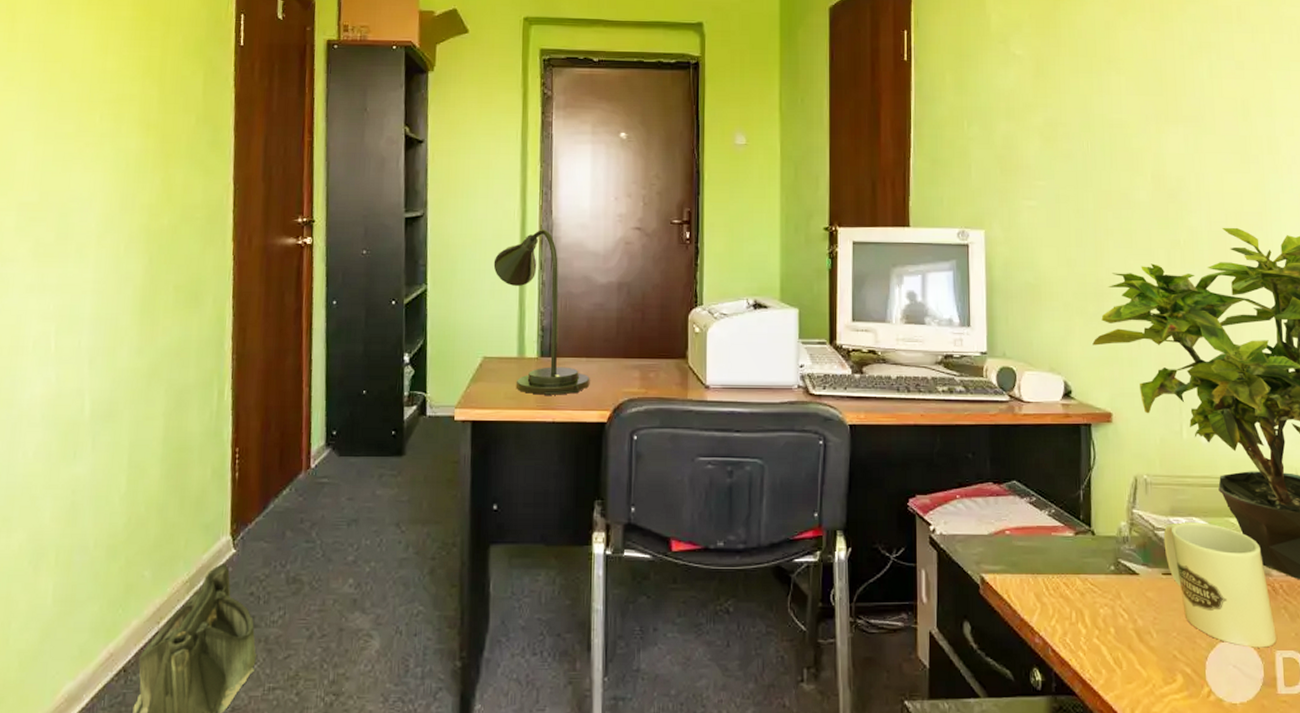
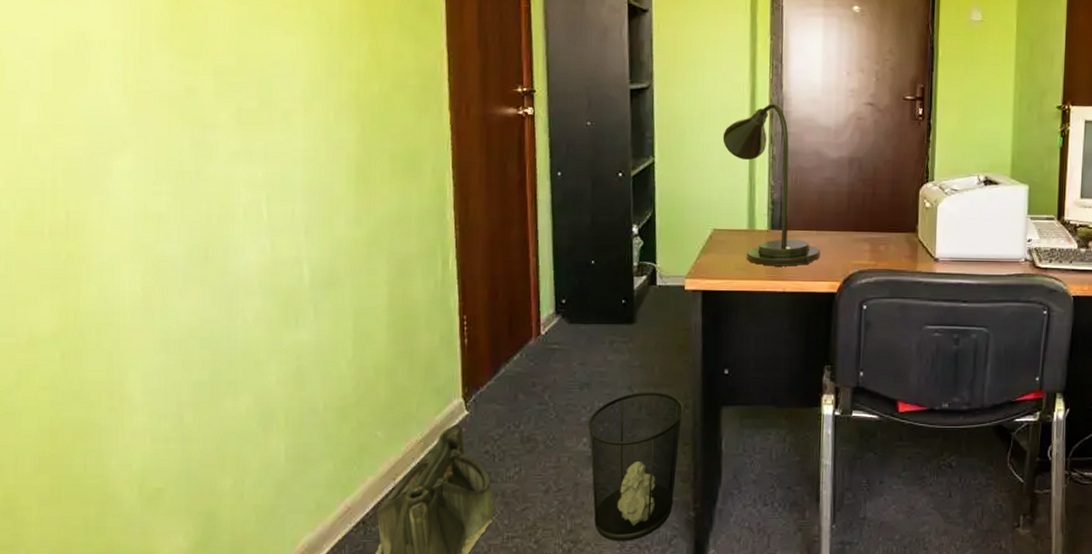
waste bin: none [354,529,452,694] -> present [588,392,684,541]

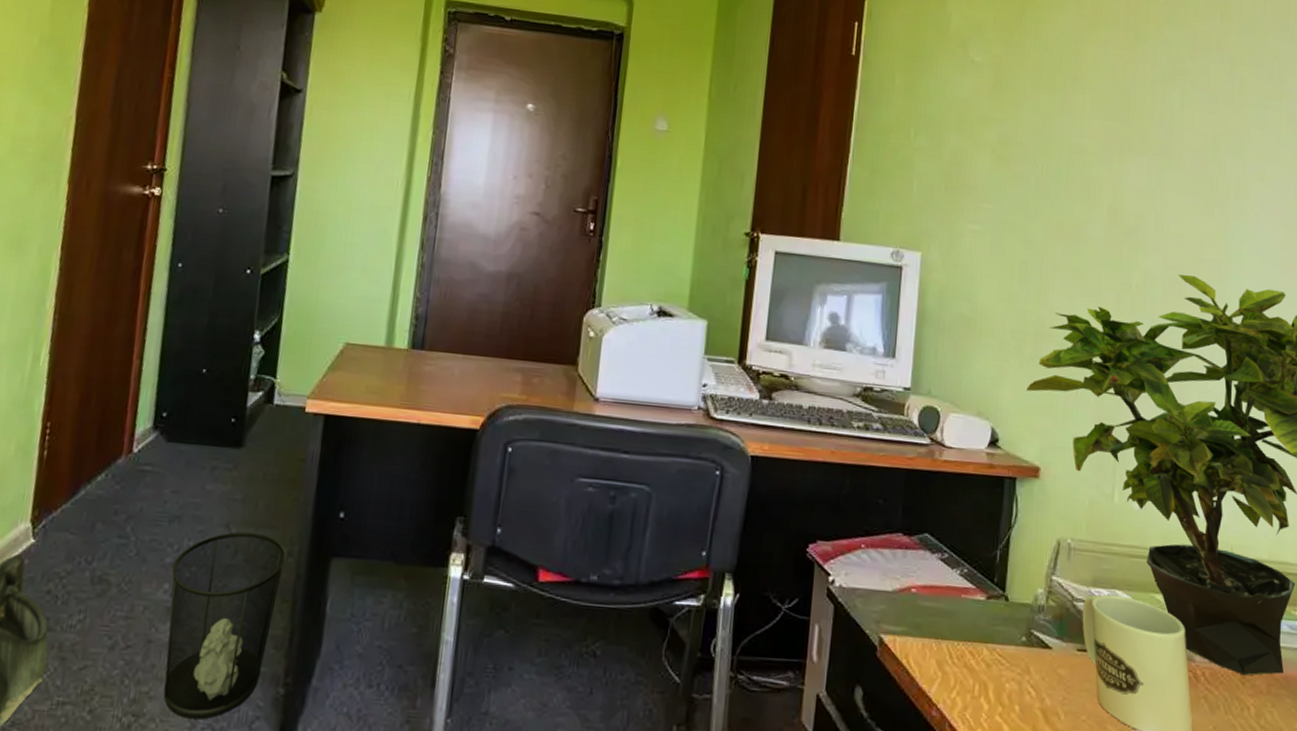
desk lamp: present [722,104,821,266] -> none [368,204,465,394]

